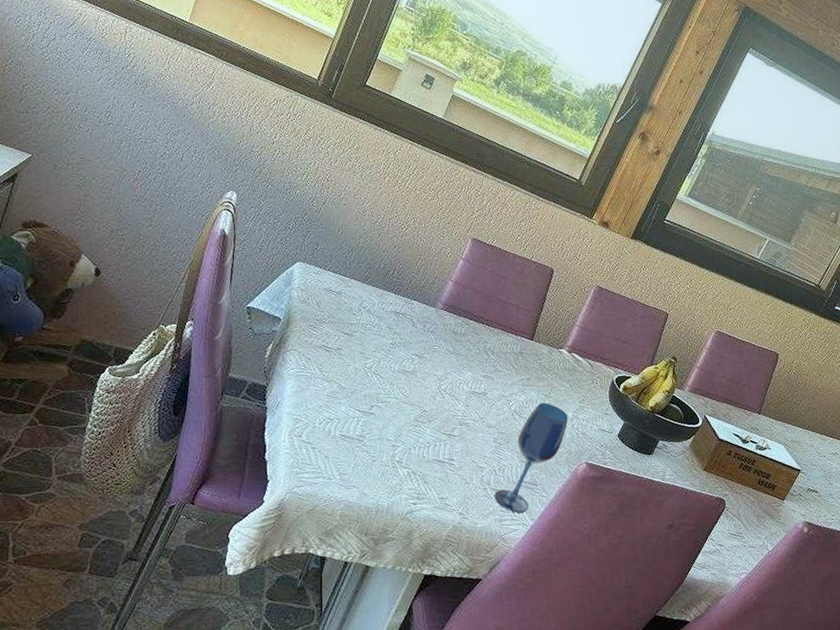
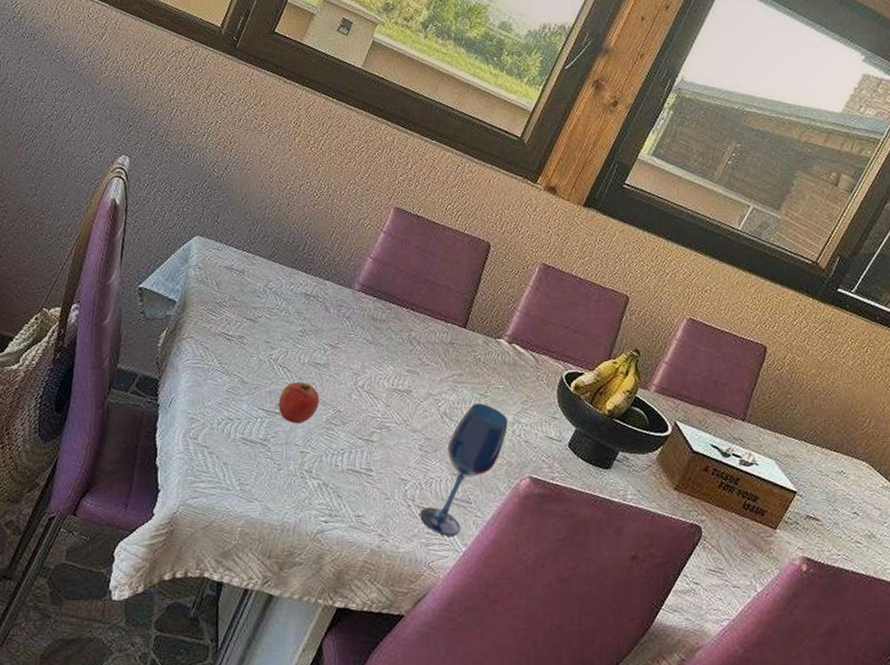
apple: none [372,386,408,422] -> present [278,381,320,424]

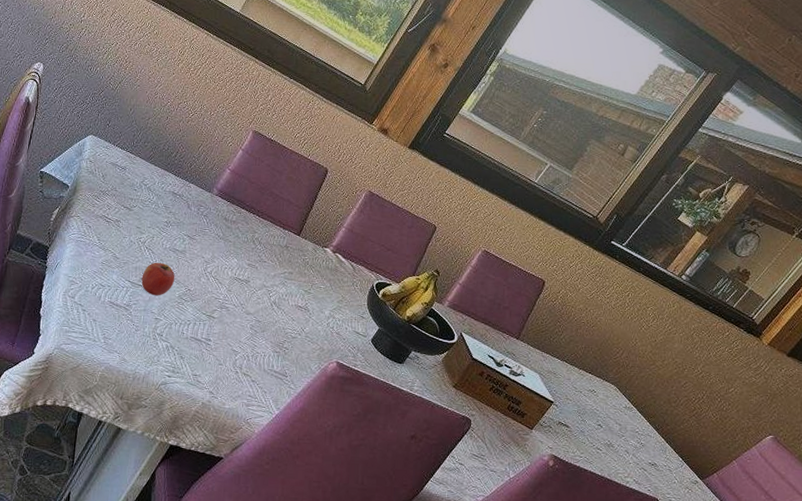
wineglass: present [420,403,508,536] -> none [245,298,325,401]

